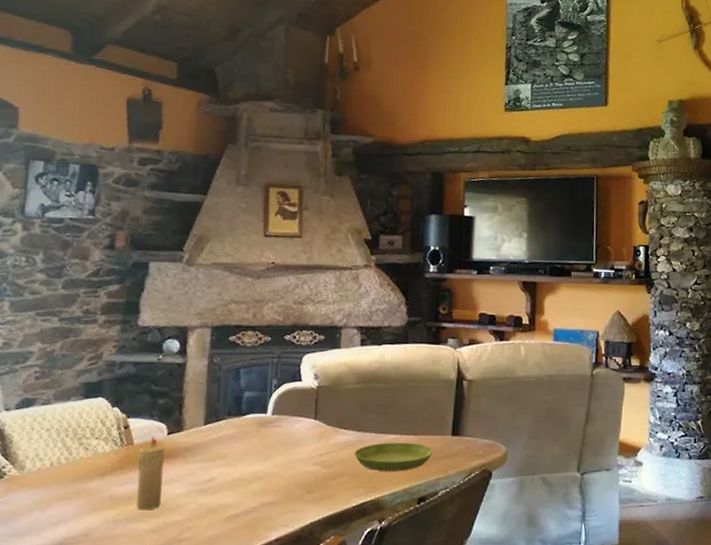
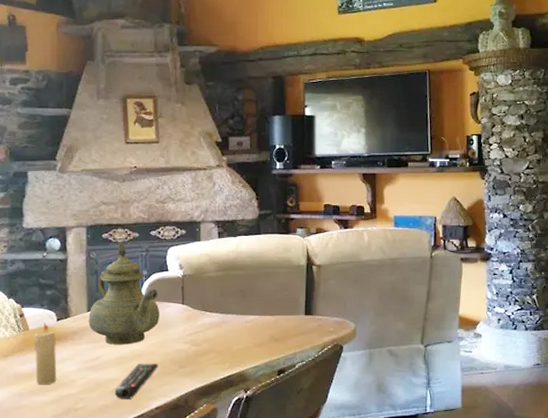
teapot: none [204,347,289,465] -> present [88,243,160,345]
remote control: none [228,486,282,528] -> present [114,363,158,399]
saucer: present [354,443,433,471] -> none [219,323,289,347]

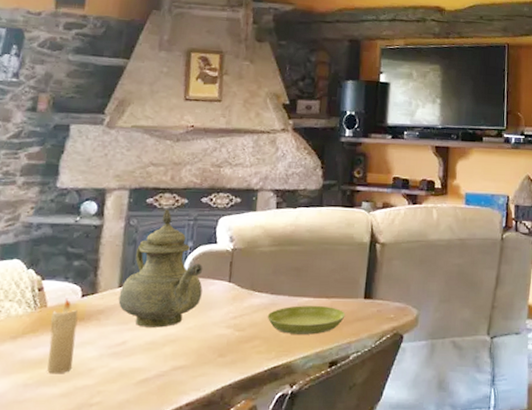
remote control: present [114,363,158,399] -> none [139,349,194,393]
saucer: none [219,323,289,347] -> present [267,305,346,335]

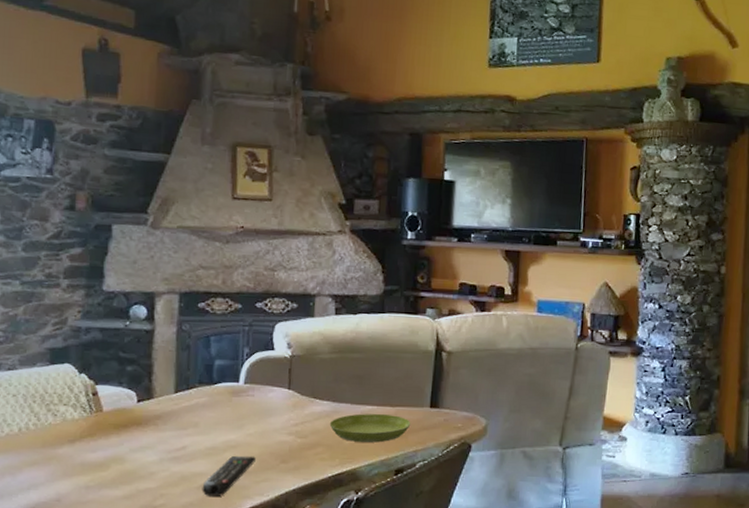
candle: present [47,298,79,374] -> none [108,403,135,477]
teapot: present [118,209,203,328] -> none [175,314,261,434]
remote control: none [139,349,194,393] -> present [202,455,256,496]

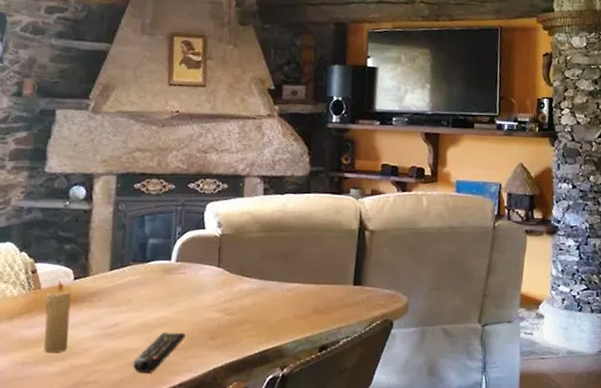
candle: none [108,403,135,477] -> present [44,280,72,353]
saucer: present [329,413,411,443] -> none [256,291,335,320]

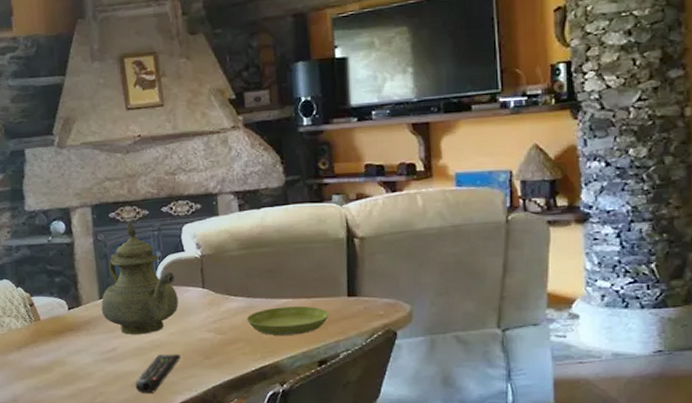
candle: present [44,280,72,353] -> none [46,311,74,378]
teapot: none [110,195,192,311] -> present [101,222,179,334]
saucer: none [256,291,335,320] -> present [246,306,329,335]

